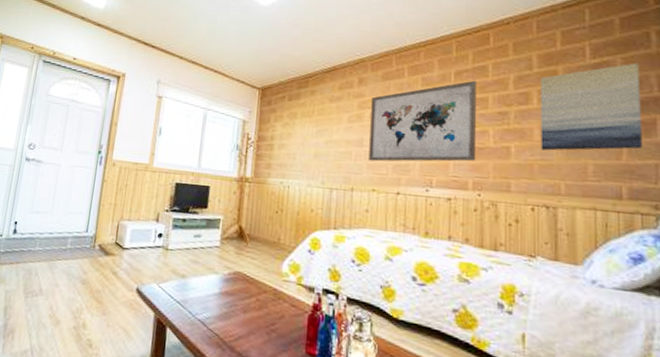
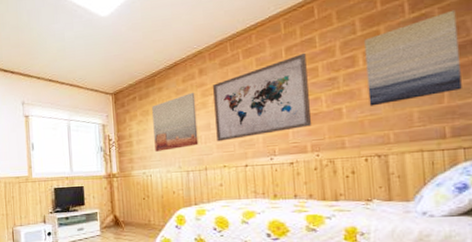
wall art: none [298,101,351,162] -> present [152,92,199,152]

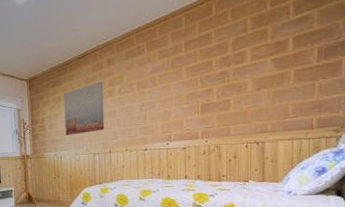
wall art: present [213,52,311,142] -> none [119,47,203,127]
wall art: present [364,10,462,106] -> none [253,13,332,99]

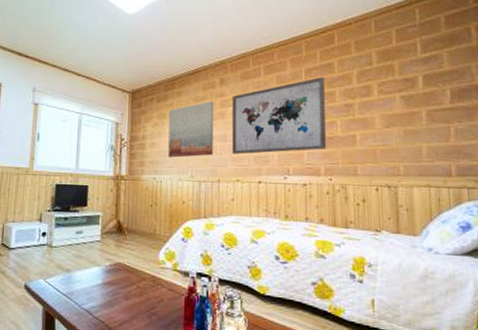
wall art: none [119,47,203,127] -> present [232,76,326,155]

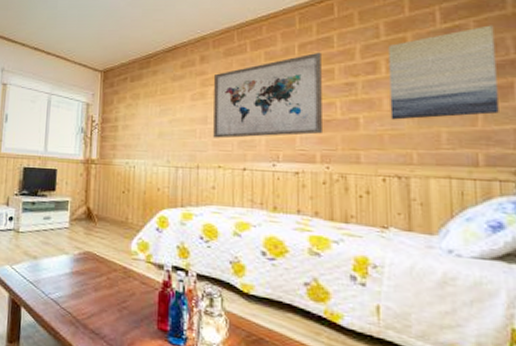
wall art: present [168,101,214,158] -> none [142,80,194,141]
wall art: none [379,55,467,137] -> present [388,25,499,120]

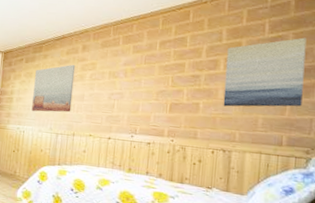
wall art: none [142,80,194,141] -> present [31,64,76,113]
wall art: present [213,52,322,139] -> none [87,49,177,114]

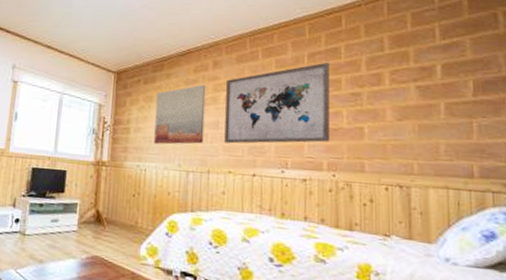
wall art: none [87,49,177,114] -> present [224,62,329,144]
wall art: present [223,37,307,107] -> none [392,43,492,131]

